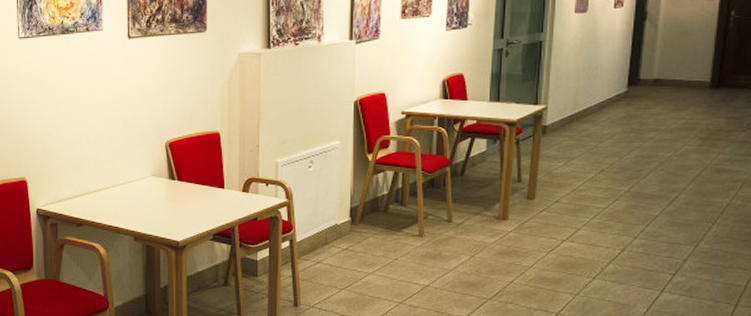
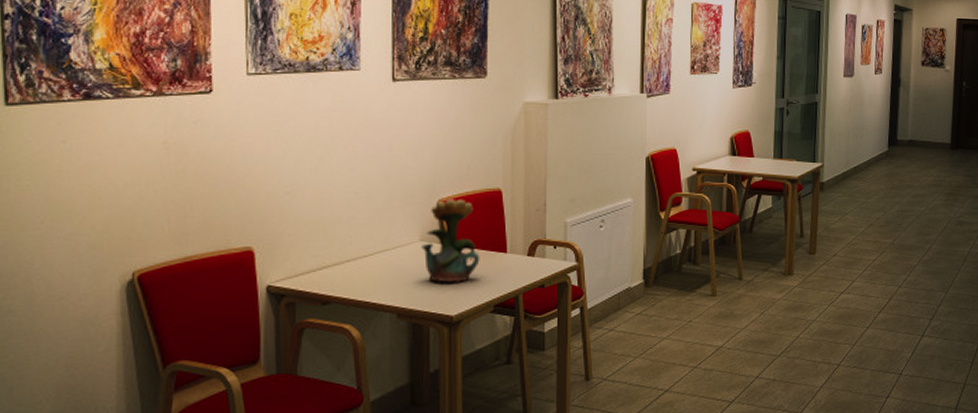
potted flower: none [153,140,201,213] -> present [421,199,480,283]

